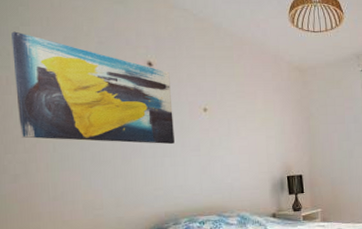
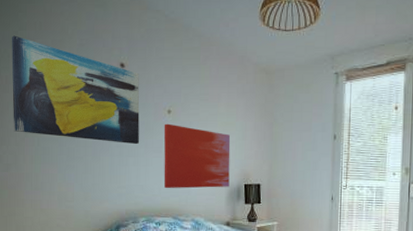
wall art: none [200,121,273,187] -> present [164,123,231,189]

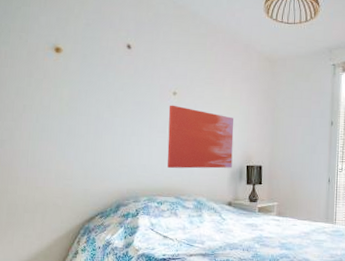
wall art: present [12,35,140,145] -> none [10,11,146,125]

